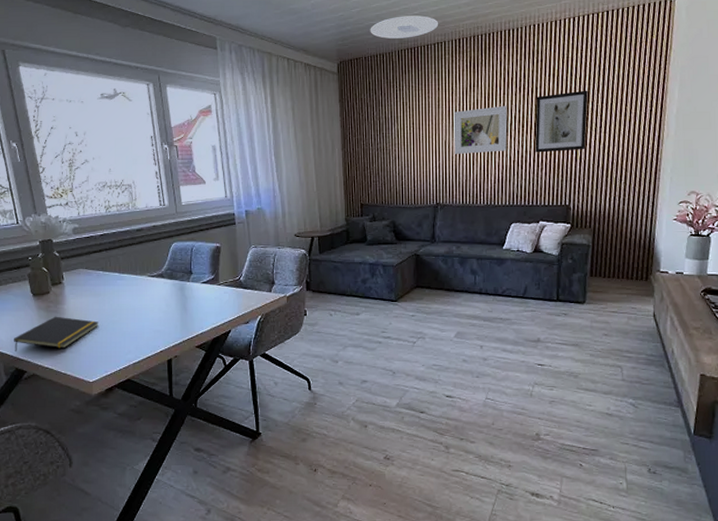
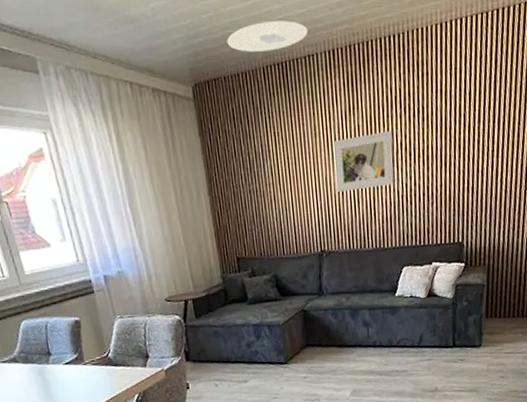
wall art: present [535,90,588,153] -> none [423,107,479,185]

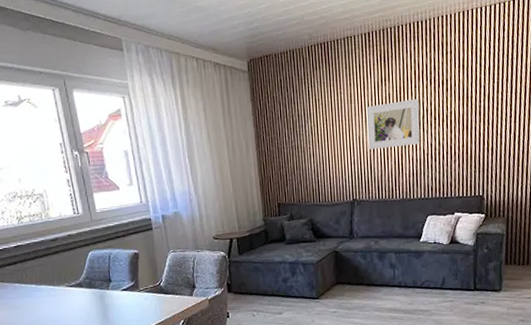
ceiling light: present [226,20,309,52] -> none [278,10,348,35]

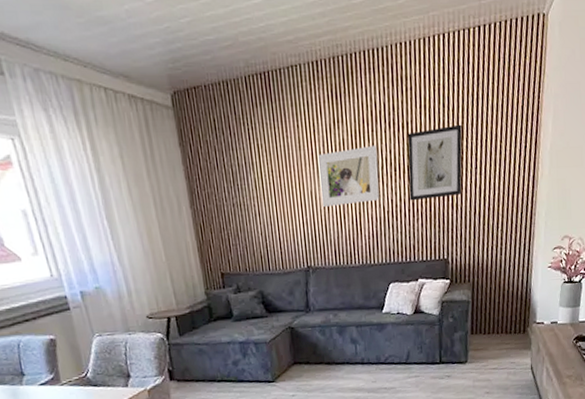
wall art: none [447,80,498,145] -> present [407,124,462,201]

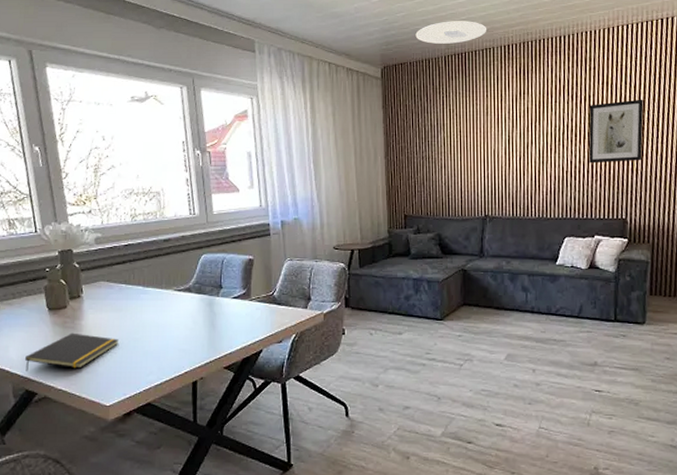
ceiling light: none [206,29,291,60] -> present [415,21,487,44]
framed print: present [318,146,380,207] -> none [503,114,560,164]

